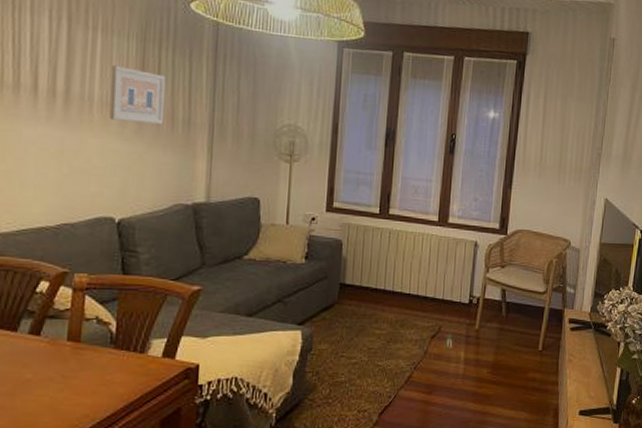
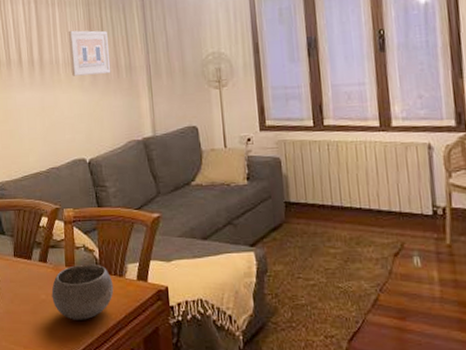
bowl: none [42,338,131,402] -> present [51,264,114,320]

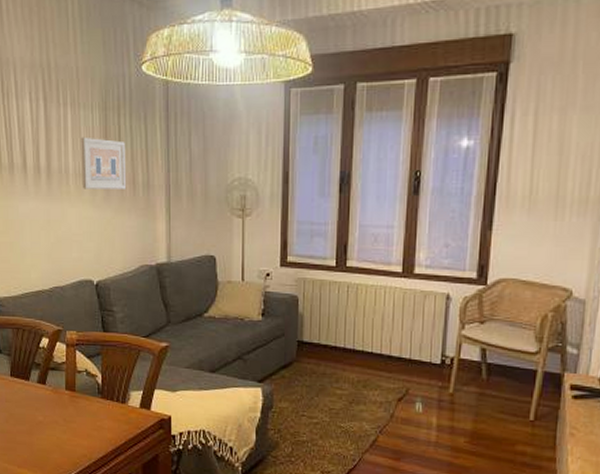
bowl: present [51,264,114,320] -> none [49,388,115,444]

